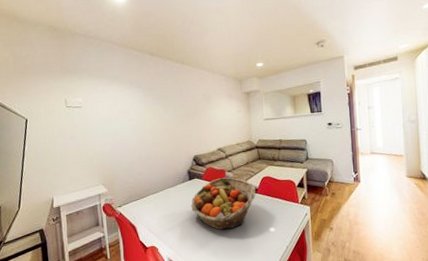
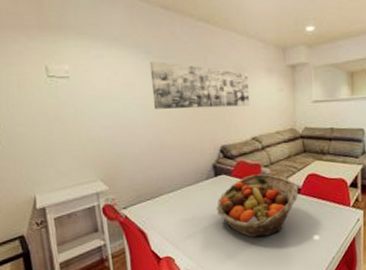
wall art: none [140,92,216,129] -> present [149,60,250,109]

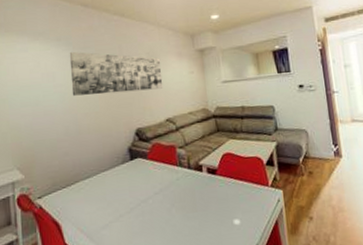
fruit basket: present [217,174,299,238] -> none [133,155,216,226]

